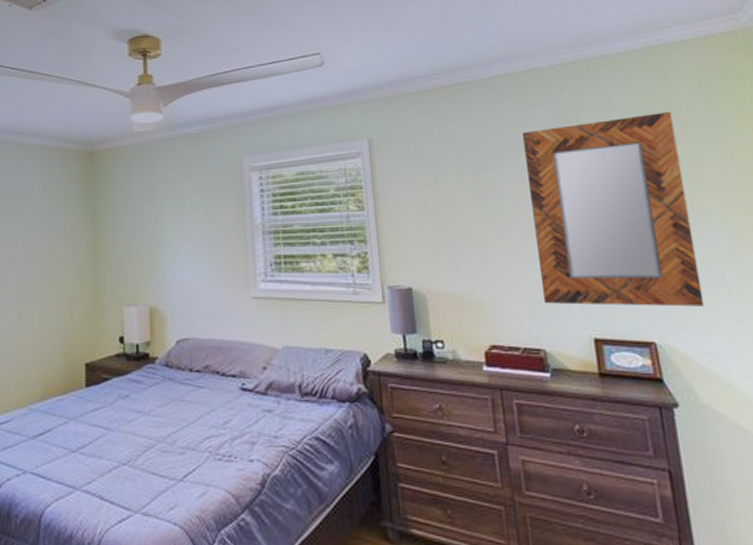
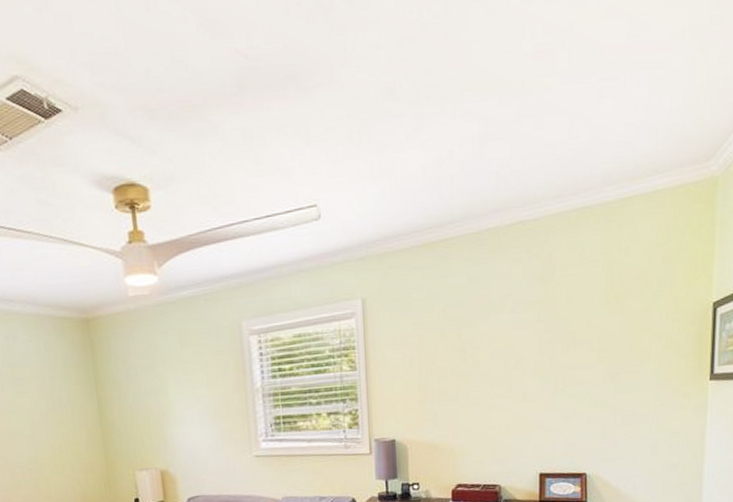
home mirror: present [522,112,705,307] -> none [503,266,634,447]

